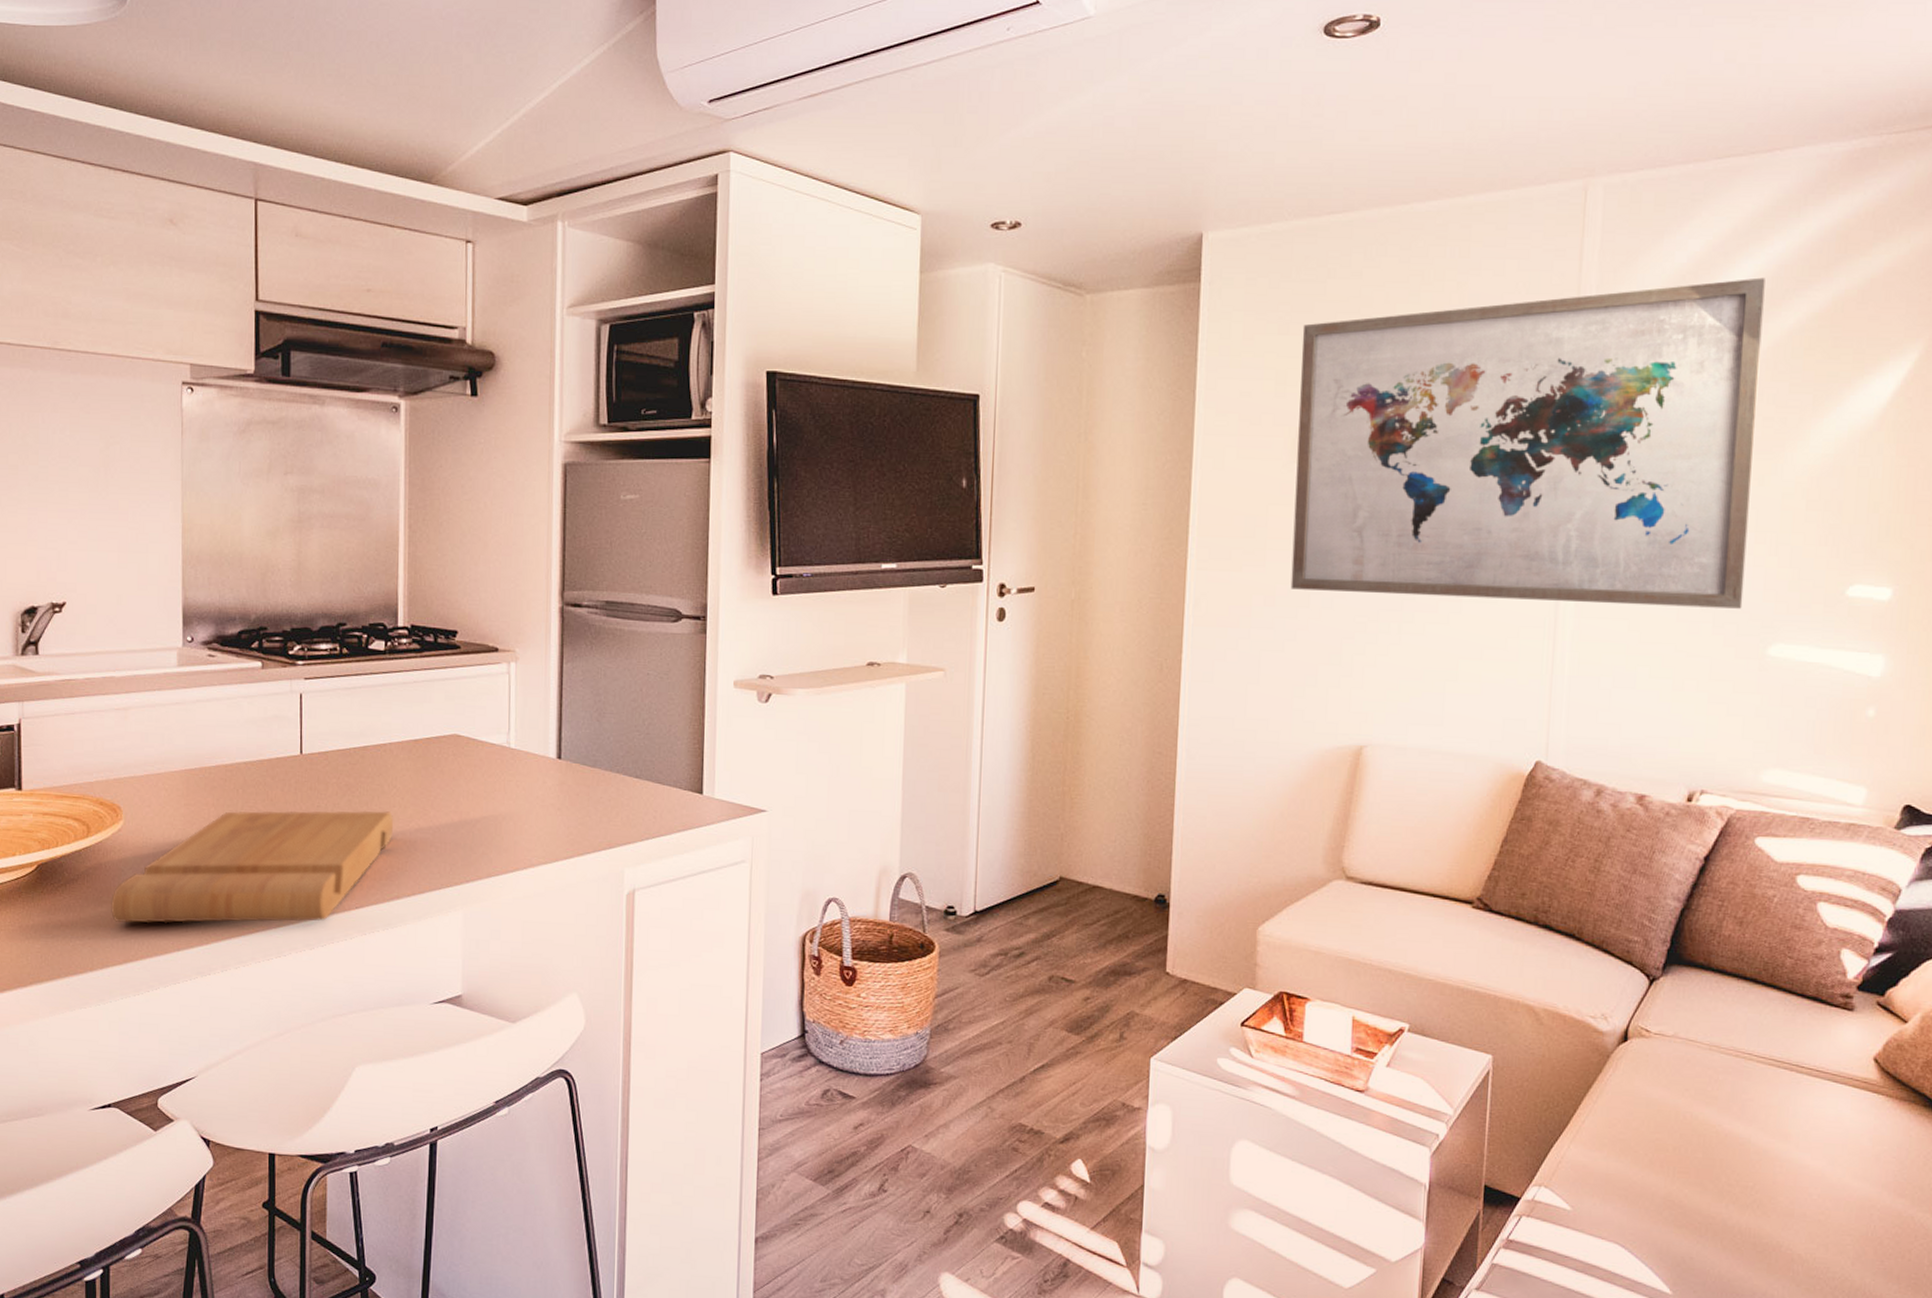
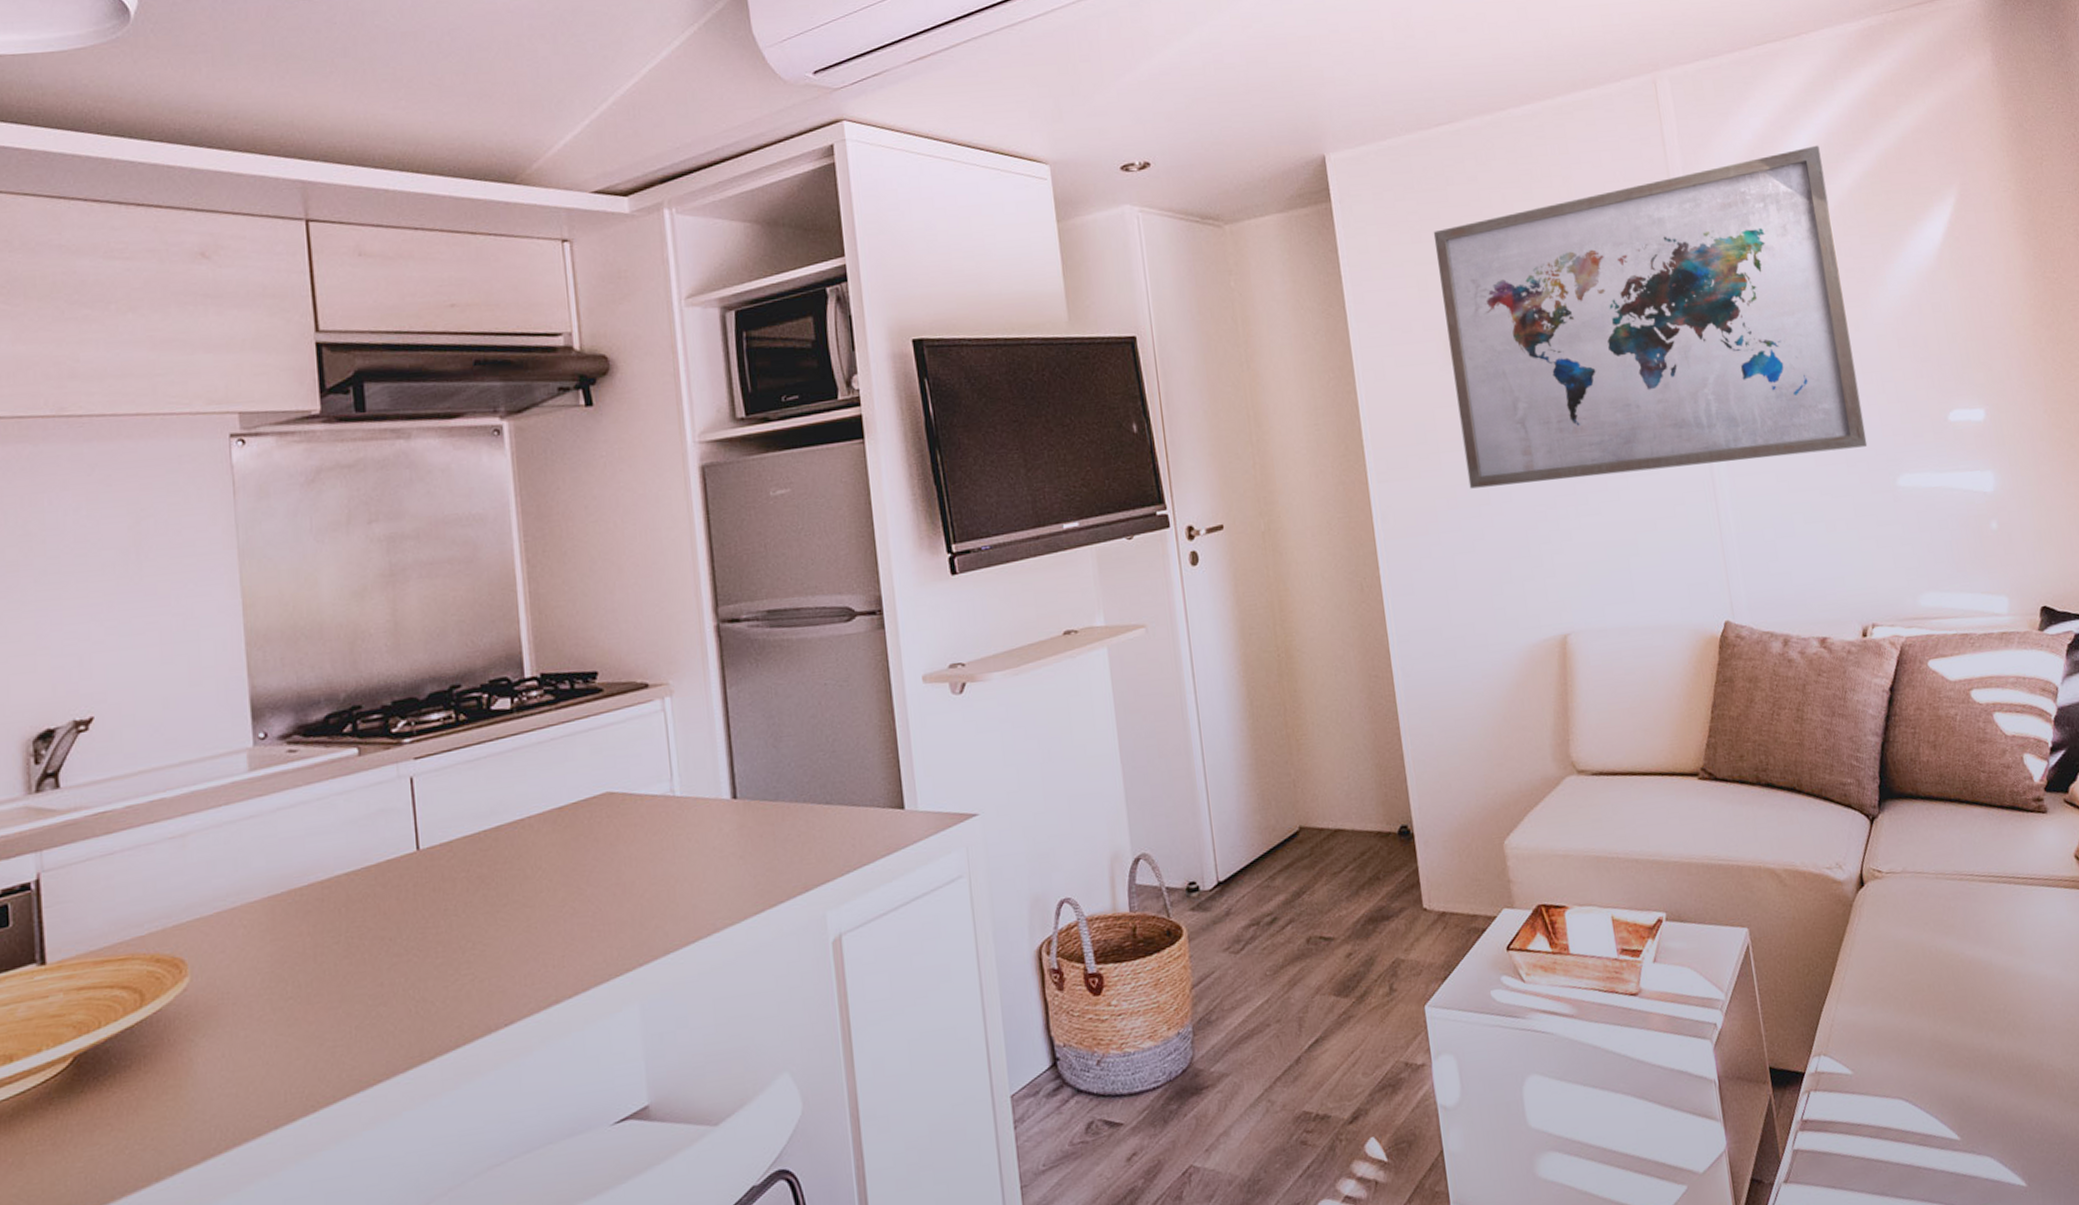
cutting board: present [110,810,394,923] -> none [178,899,544,1109]

